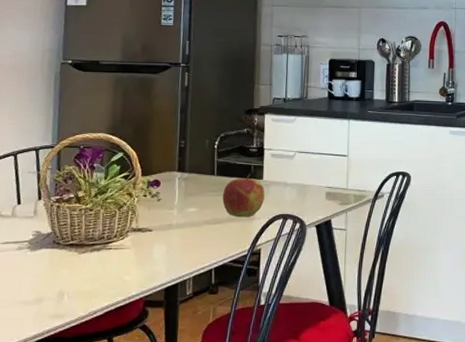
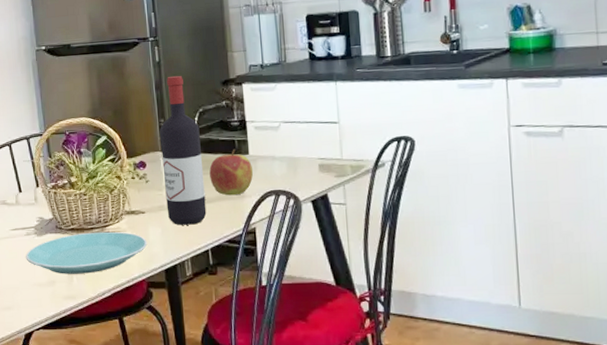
plate: none [13,248,151,292] -> present [26,231,148,274]
wine bottle: none [175,101,219,244] -> present [159,75,207,225]

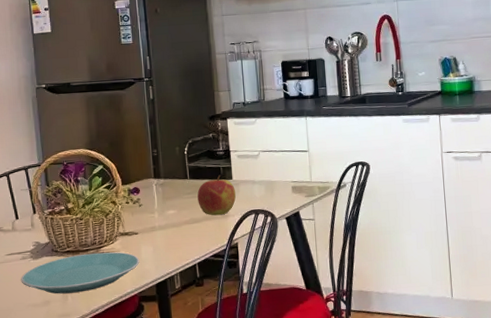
wine bottle: present [159,75,207,225] -> none [152,111,195,244]

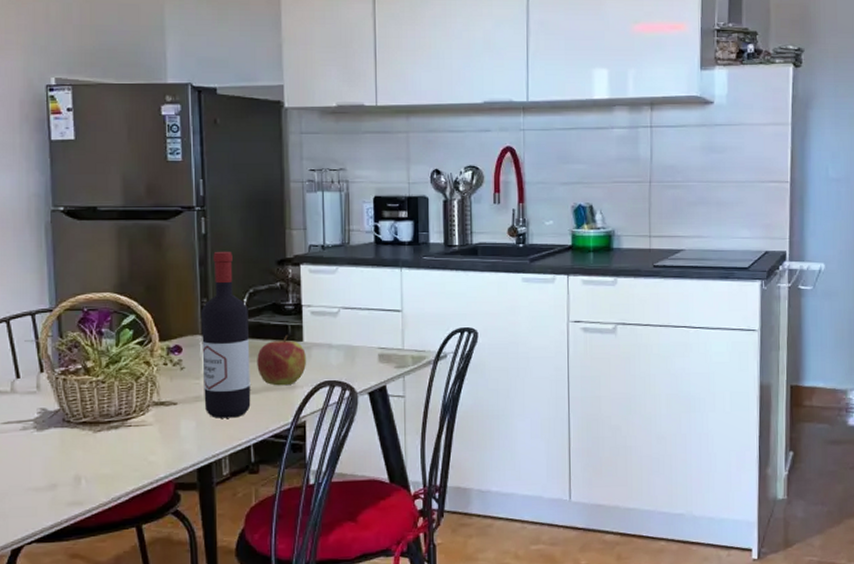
plate: present [21,252,140,294] -> none [20,425,178,476]
wine bottle: none [152,111,195,244] -> present [200,251,251,418]

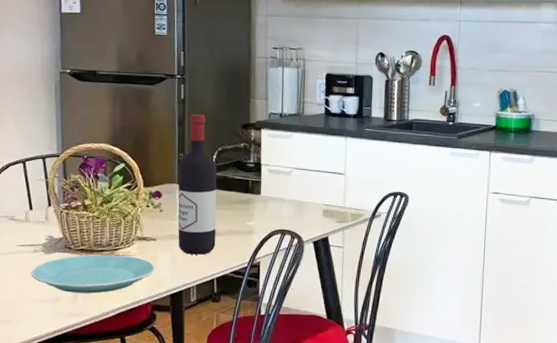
plate: none [20,425,178,476] -> present [31,254,156,294]
apple: present [257,334,307,386] -> none [222,188,264,231]

